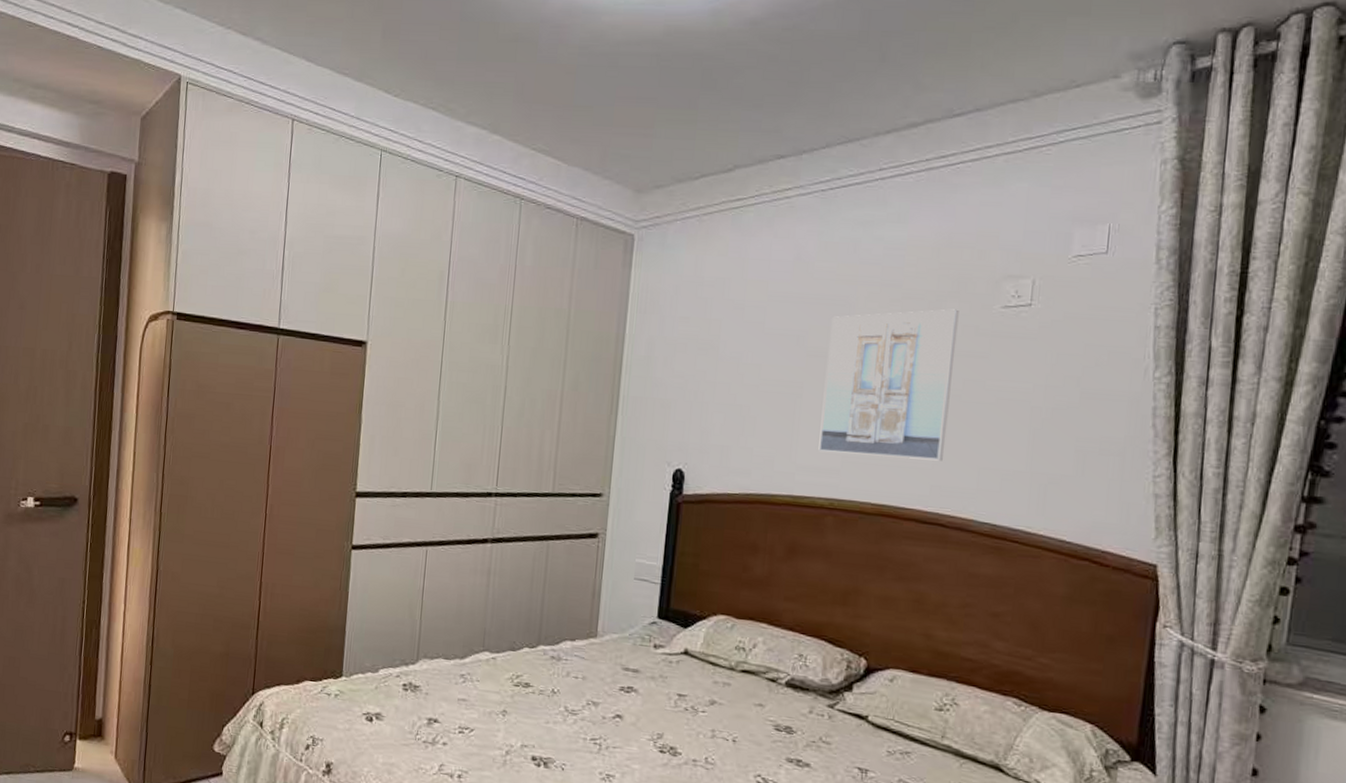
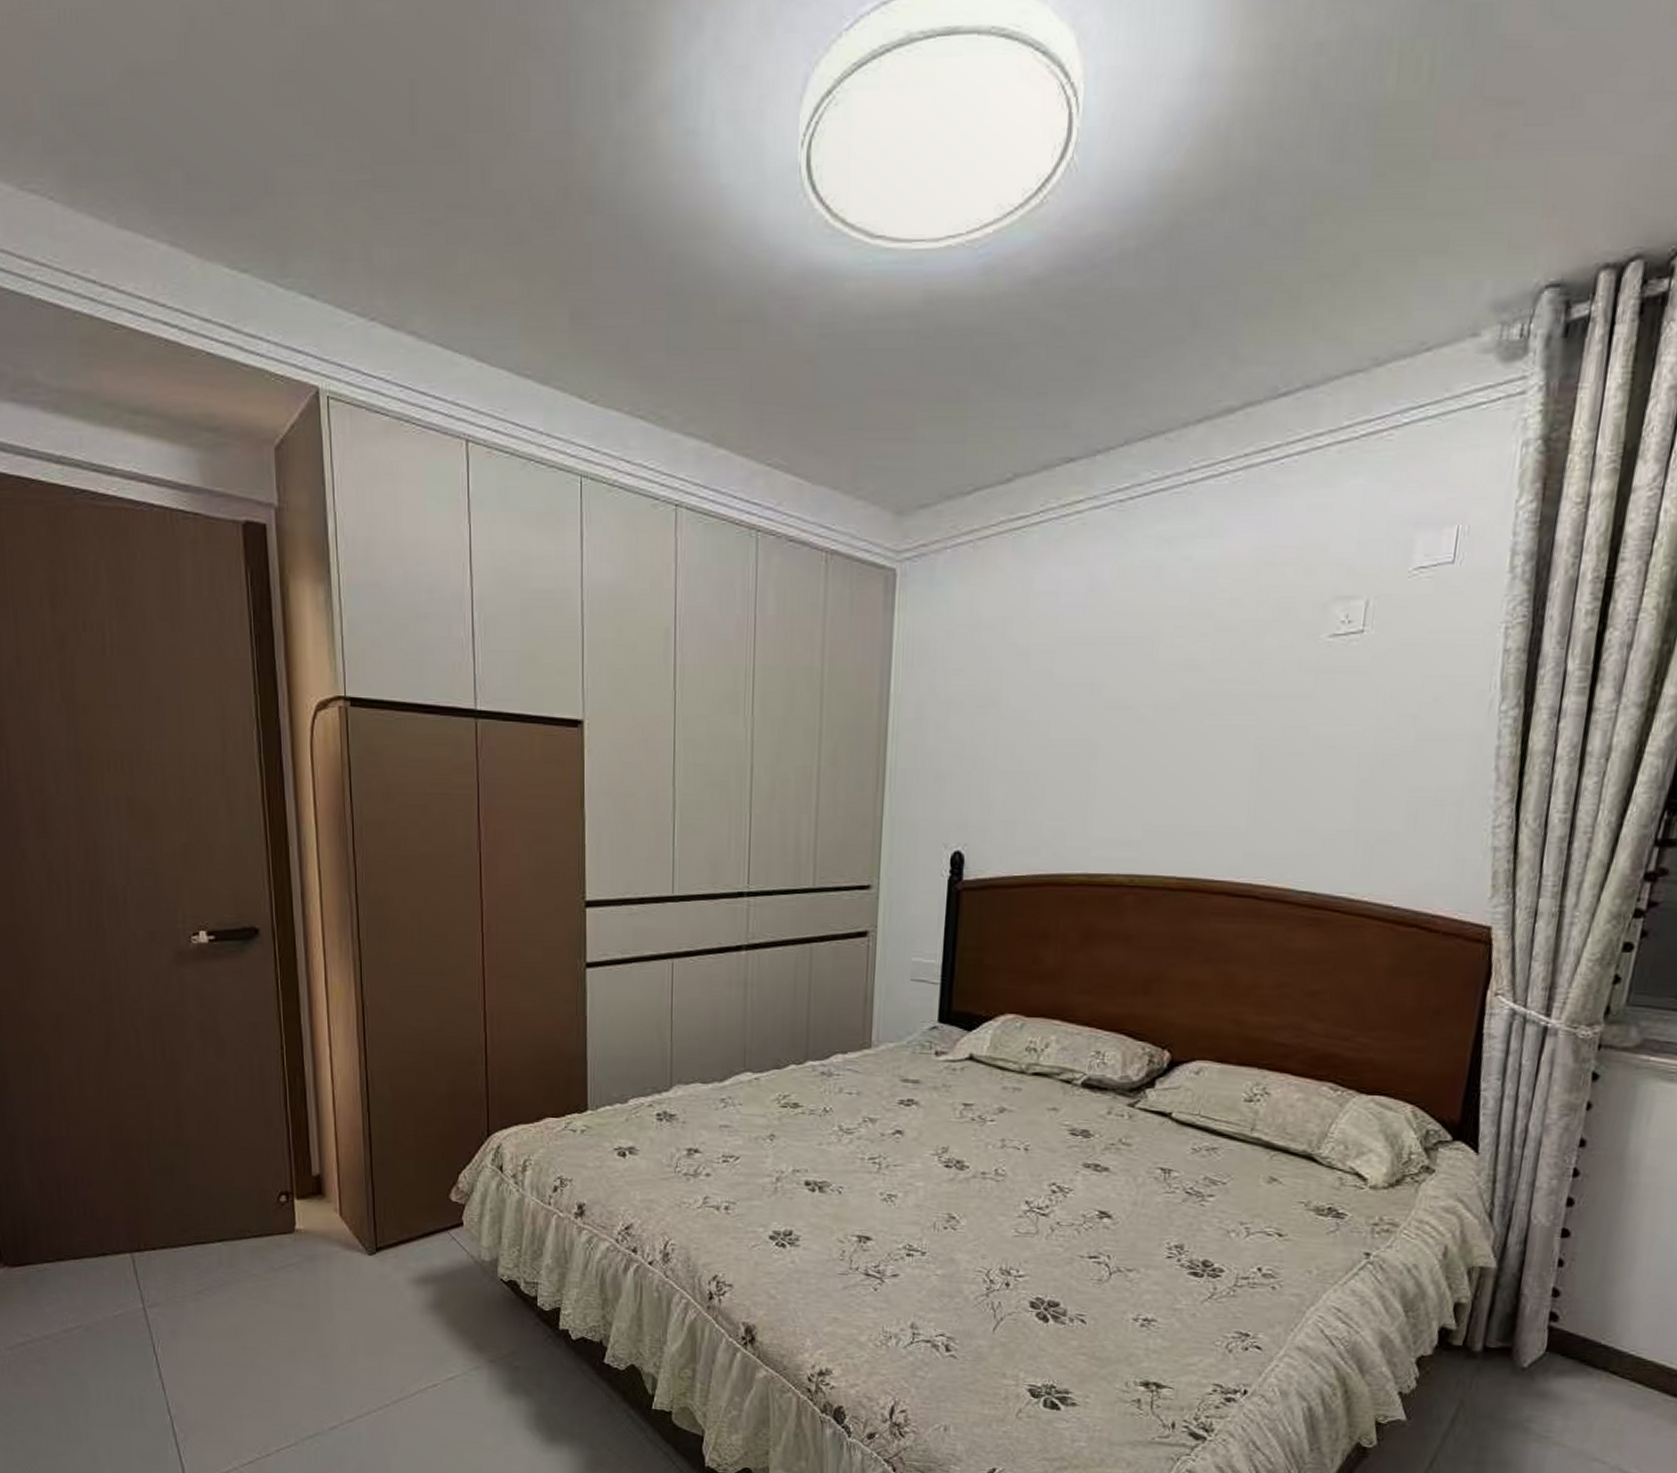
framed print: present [818,309,959,461] -> none [1117,641,1280,824]

